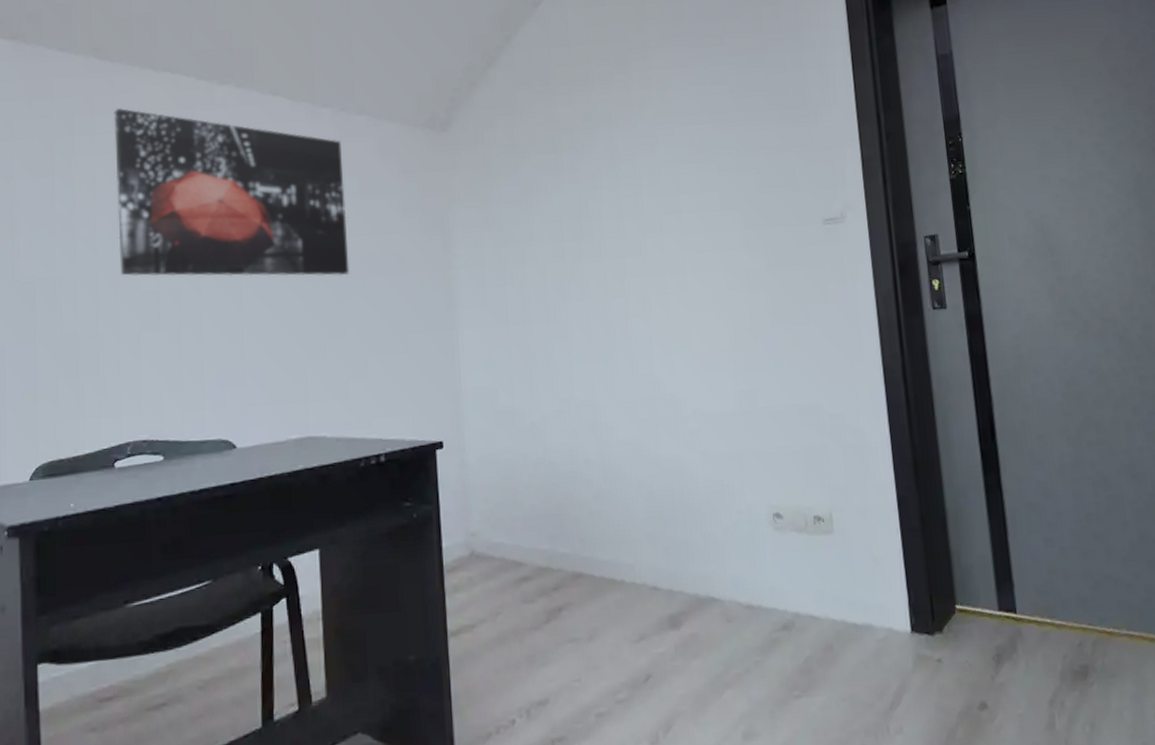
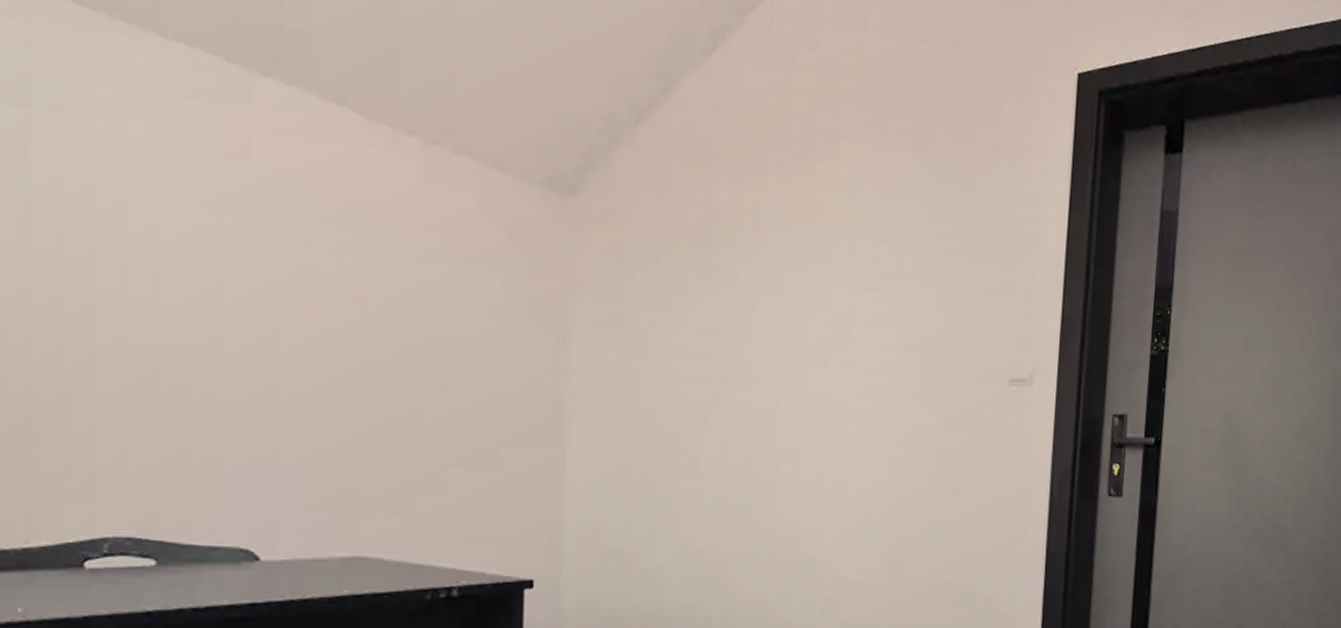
wall art: present [114,107,350,276] -> none [96,80,431,362]

